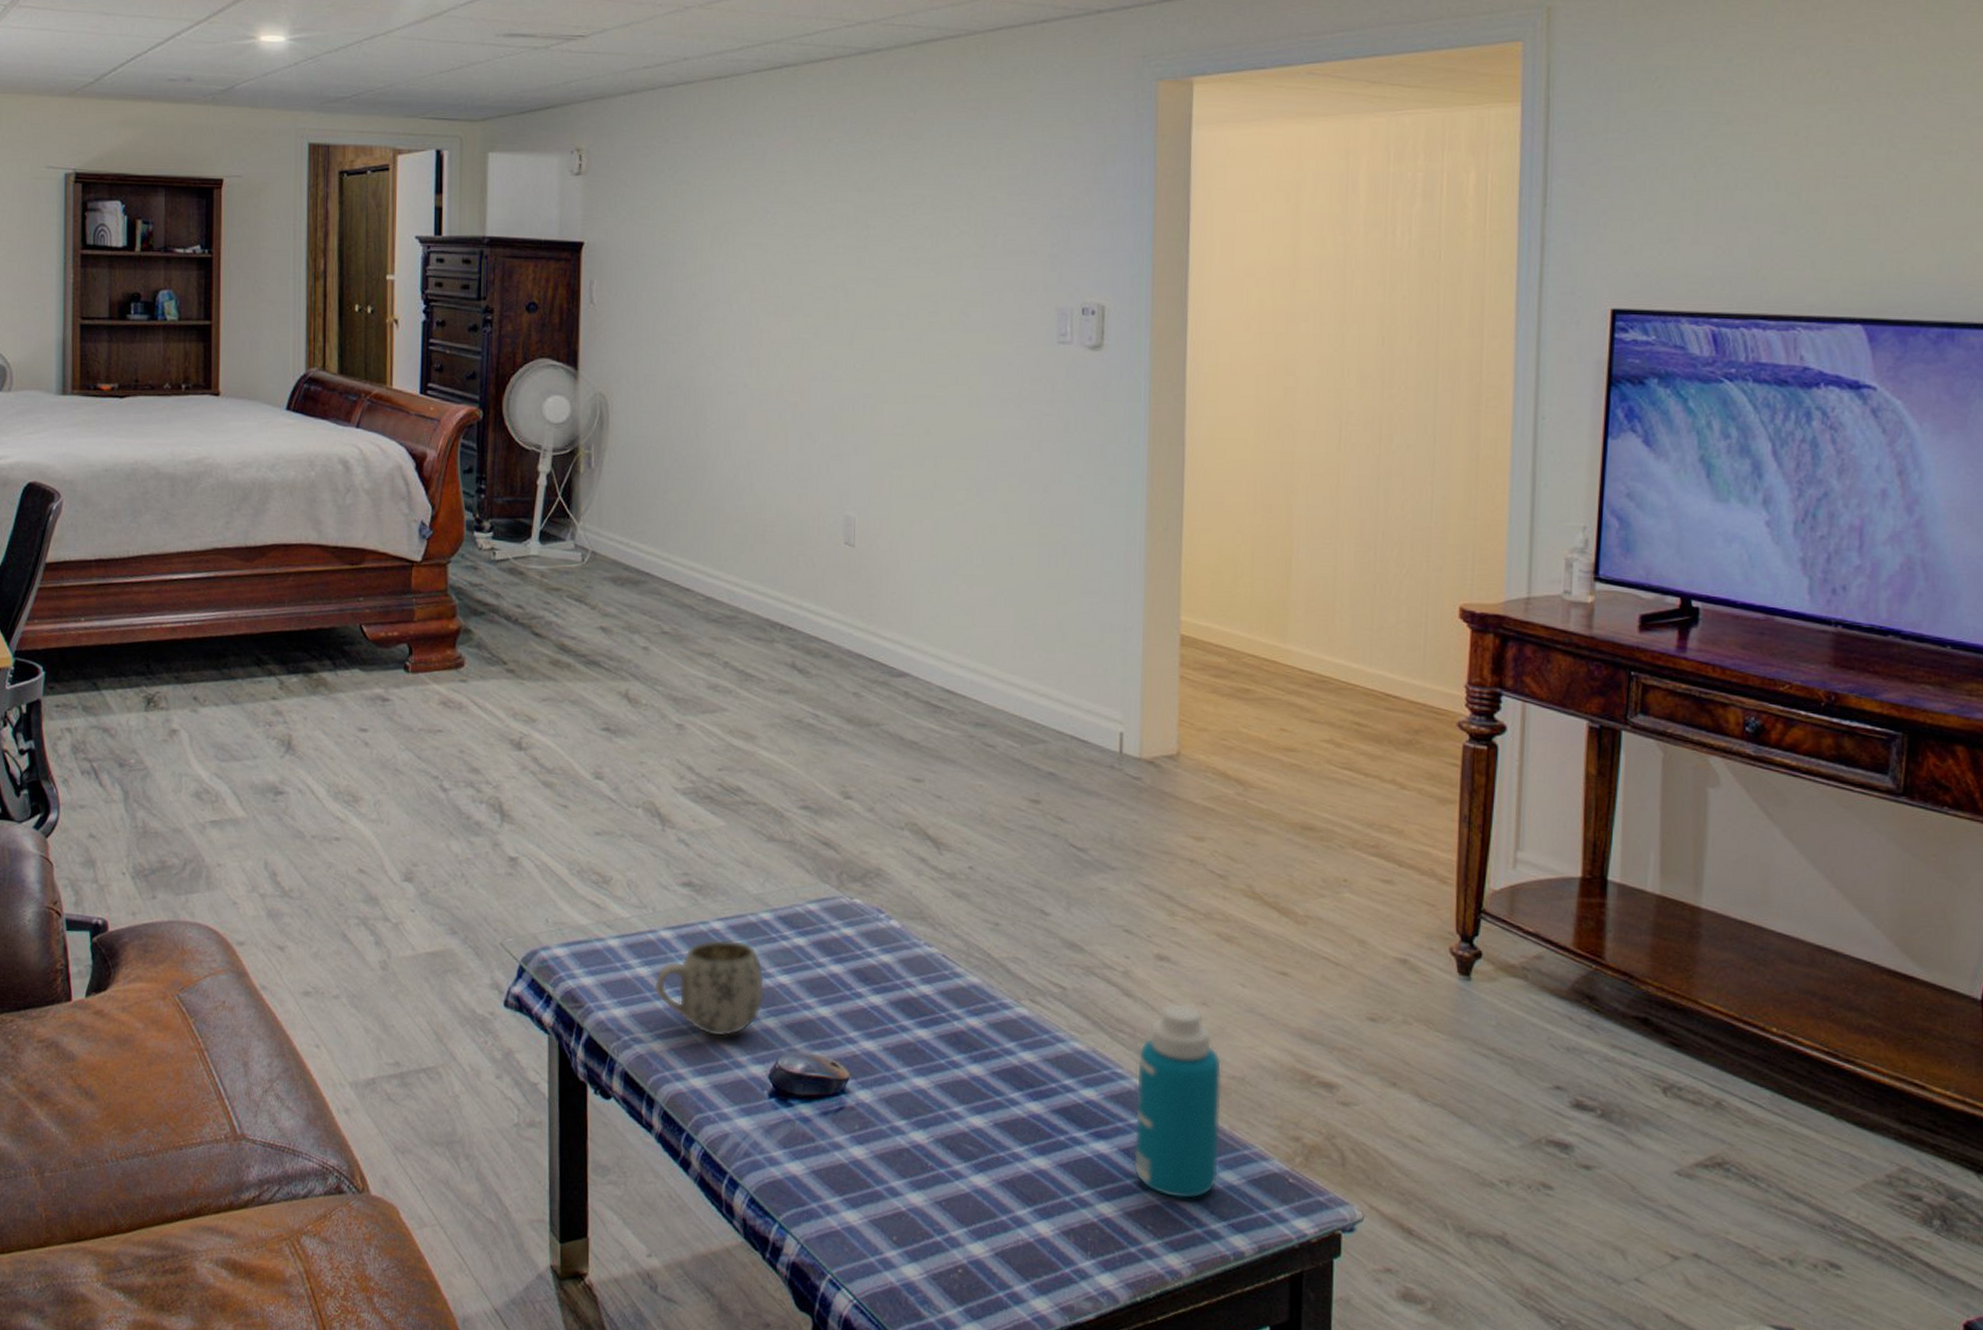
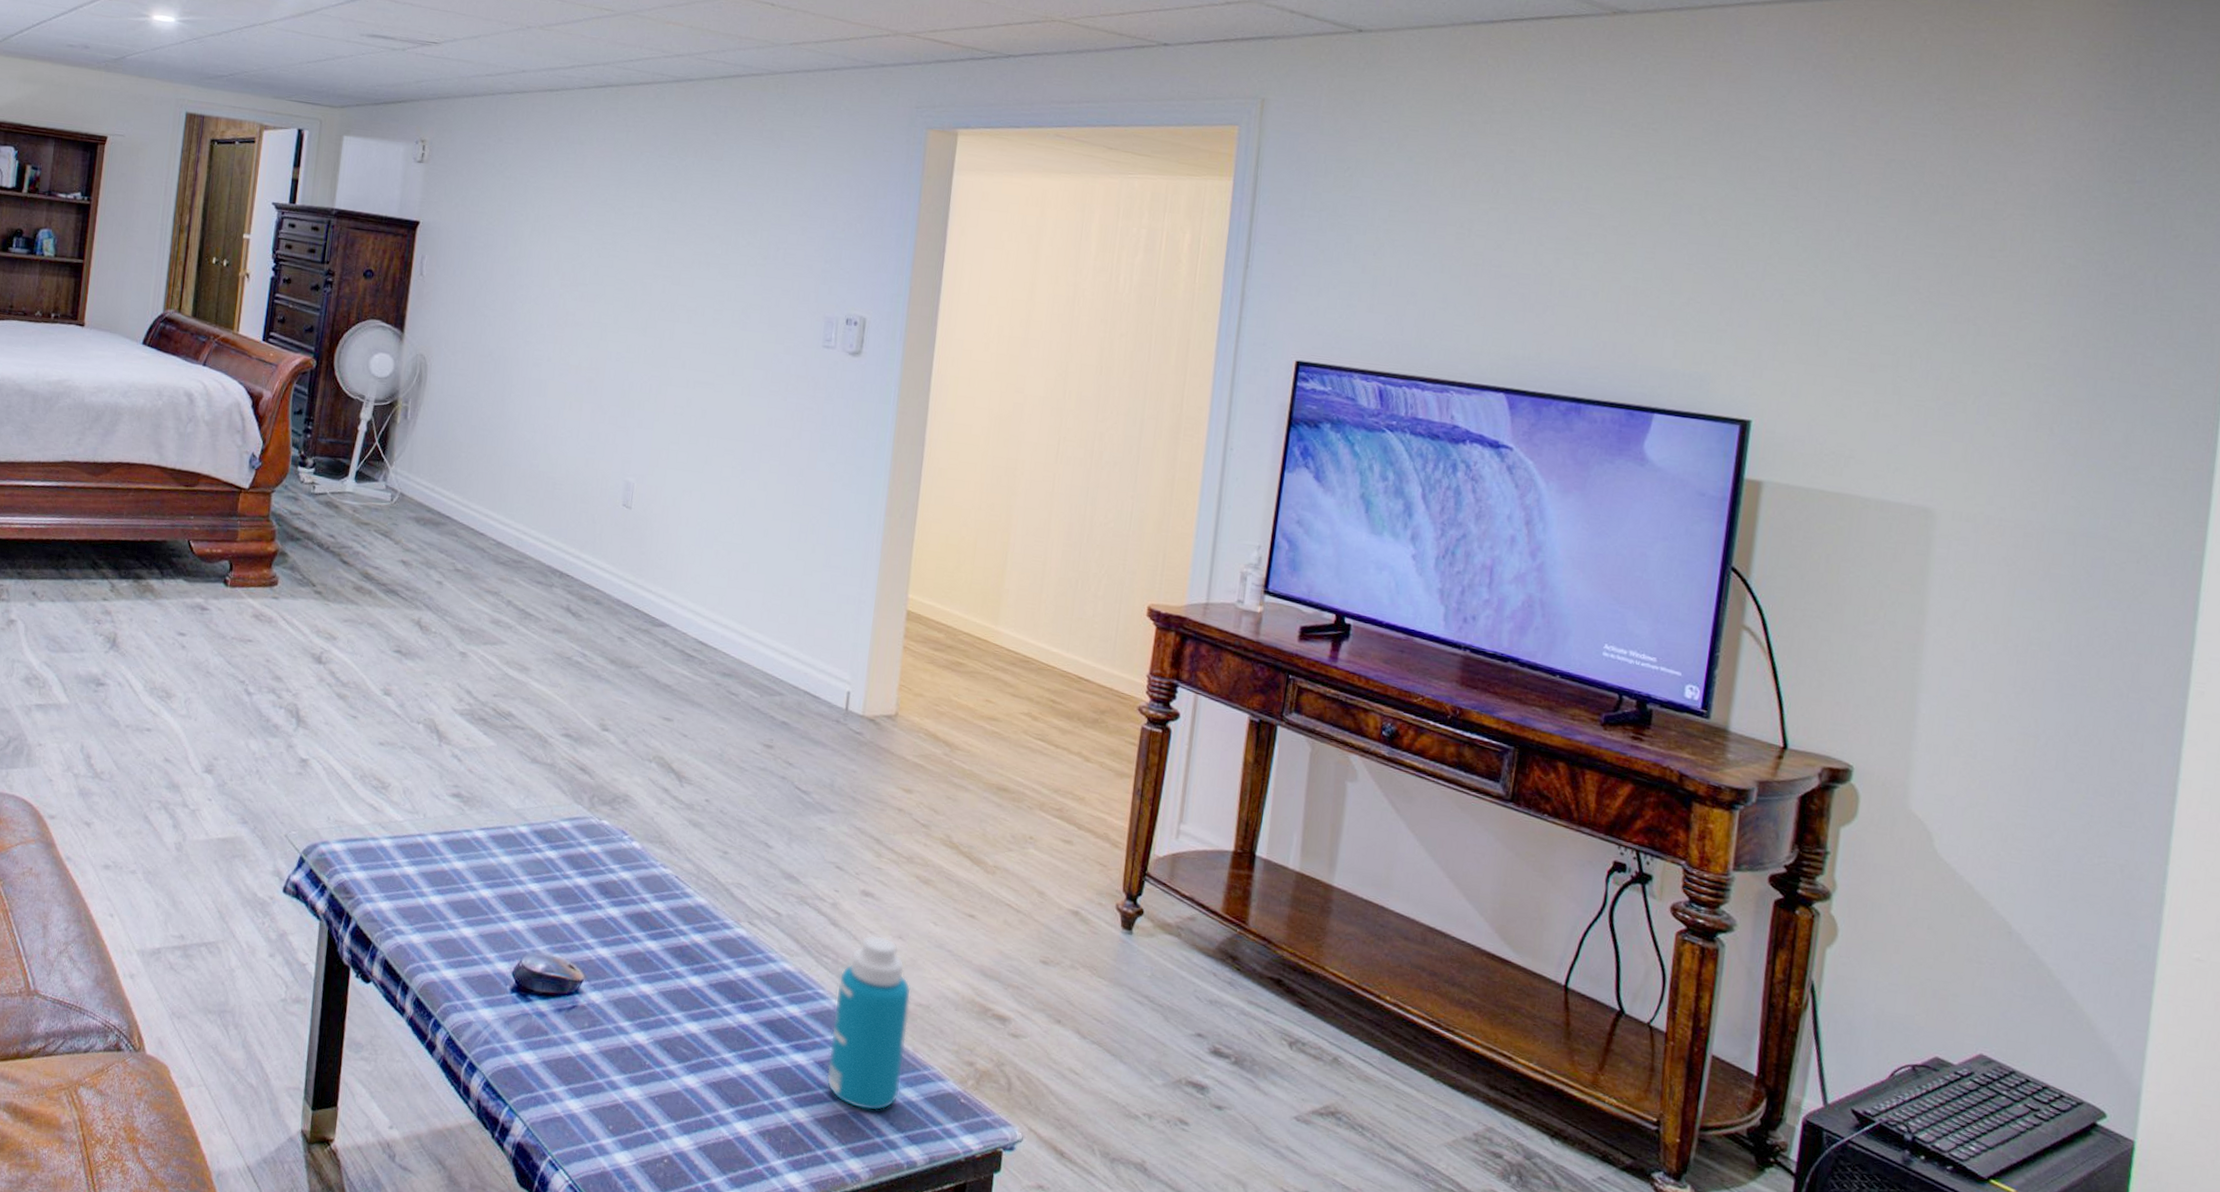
mug: present [654,939,765,1037] -> none [418,846,517,935]

